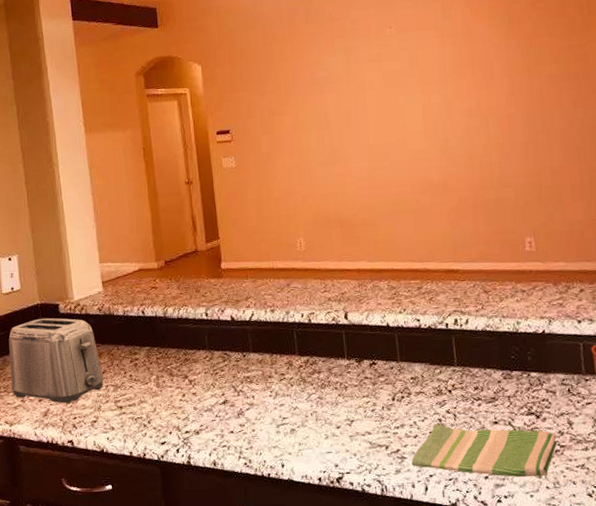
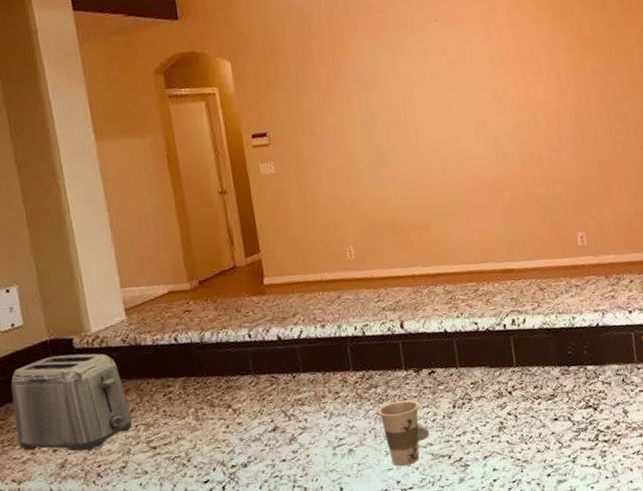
cup: none [320,387,369,451] -> present [377,400,430,467]
dish towel: present [411,423,557,478] -> none [474,422,614,473]

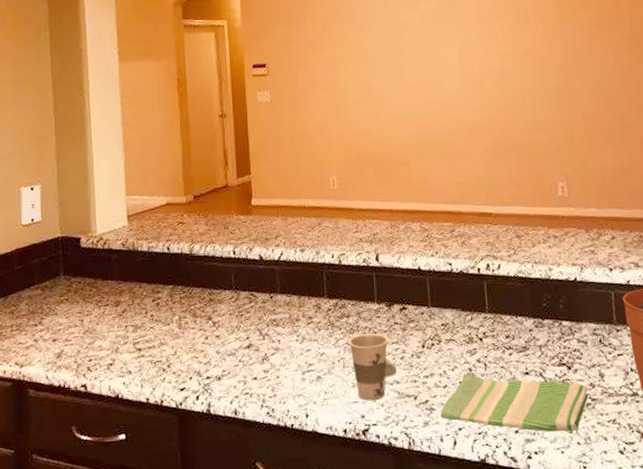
toaster: present [11,353,133,452] -> none [24,252,123,345]
dish towel: none [474,422,614,473] -> present [440,373,588,432]

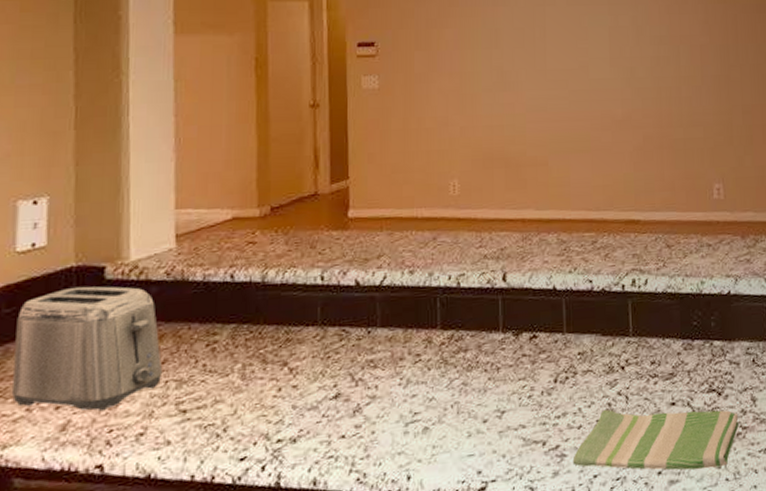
toaster: none [24,252,123,345] -> present [11,286,163,412]
cup: present [348,333,397,401] -> none [464,368,524,453]

